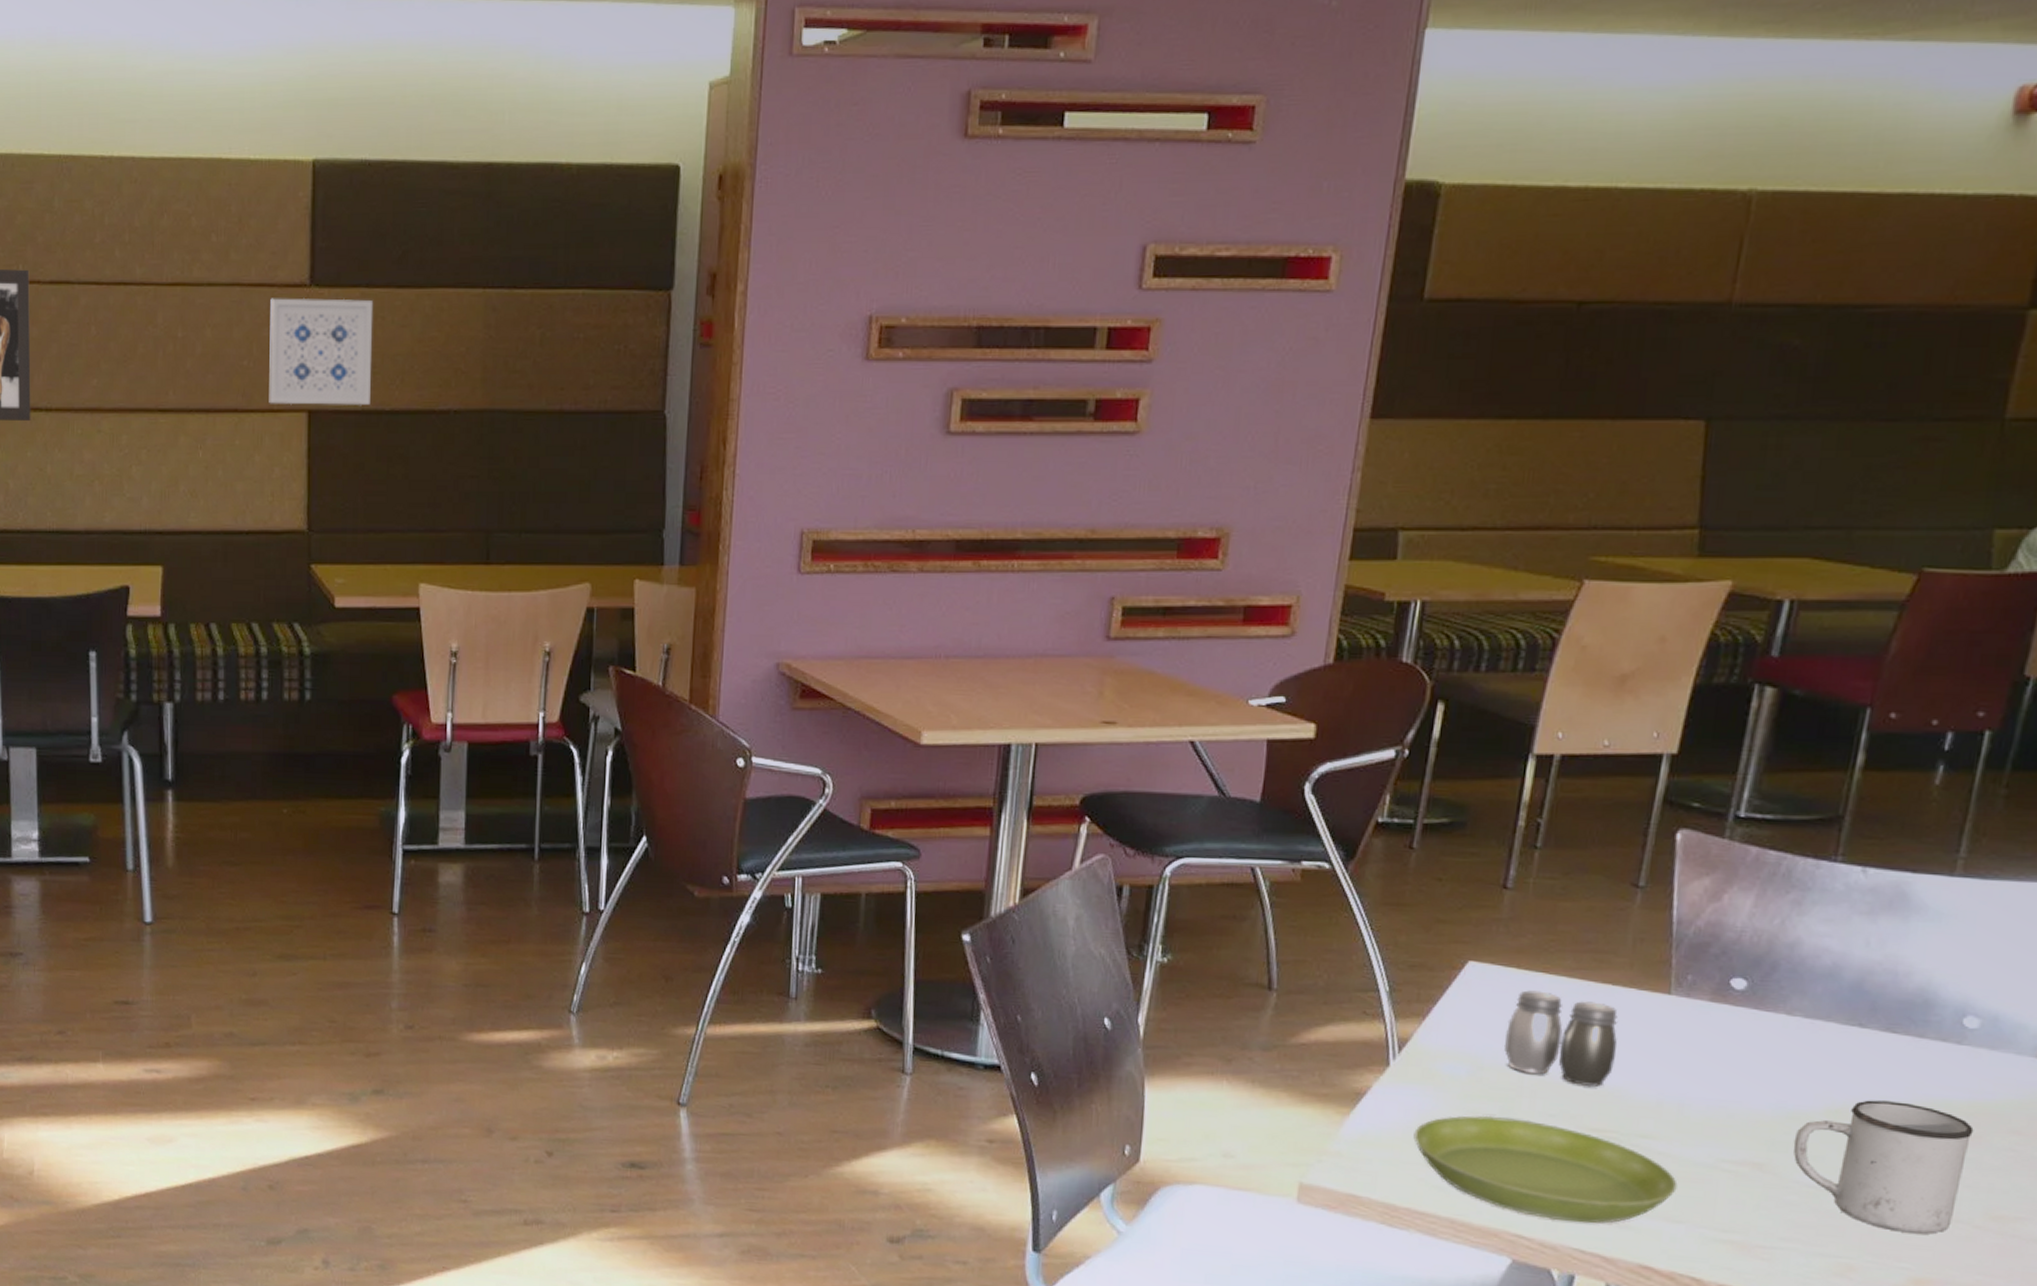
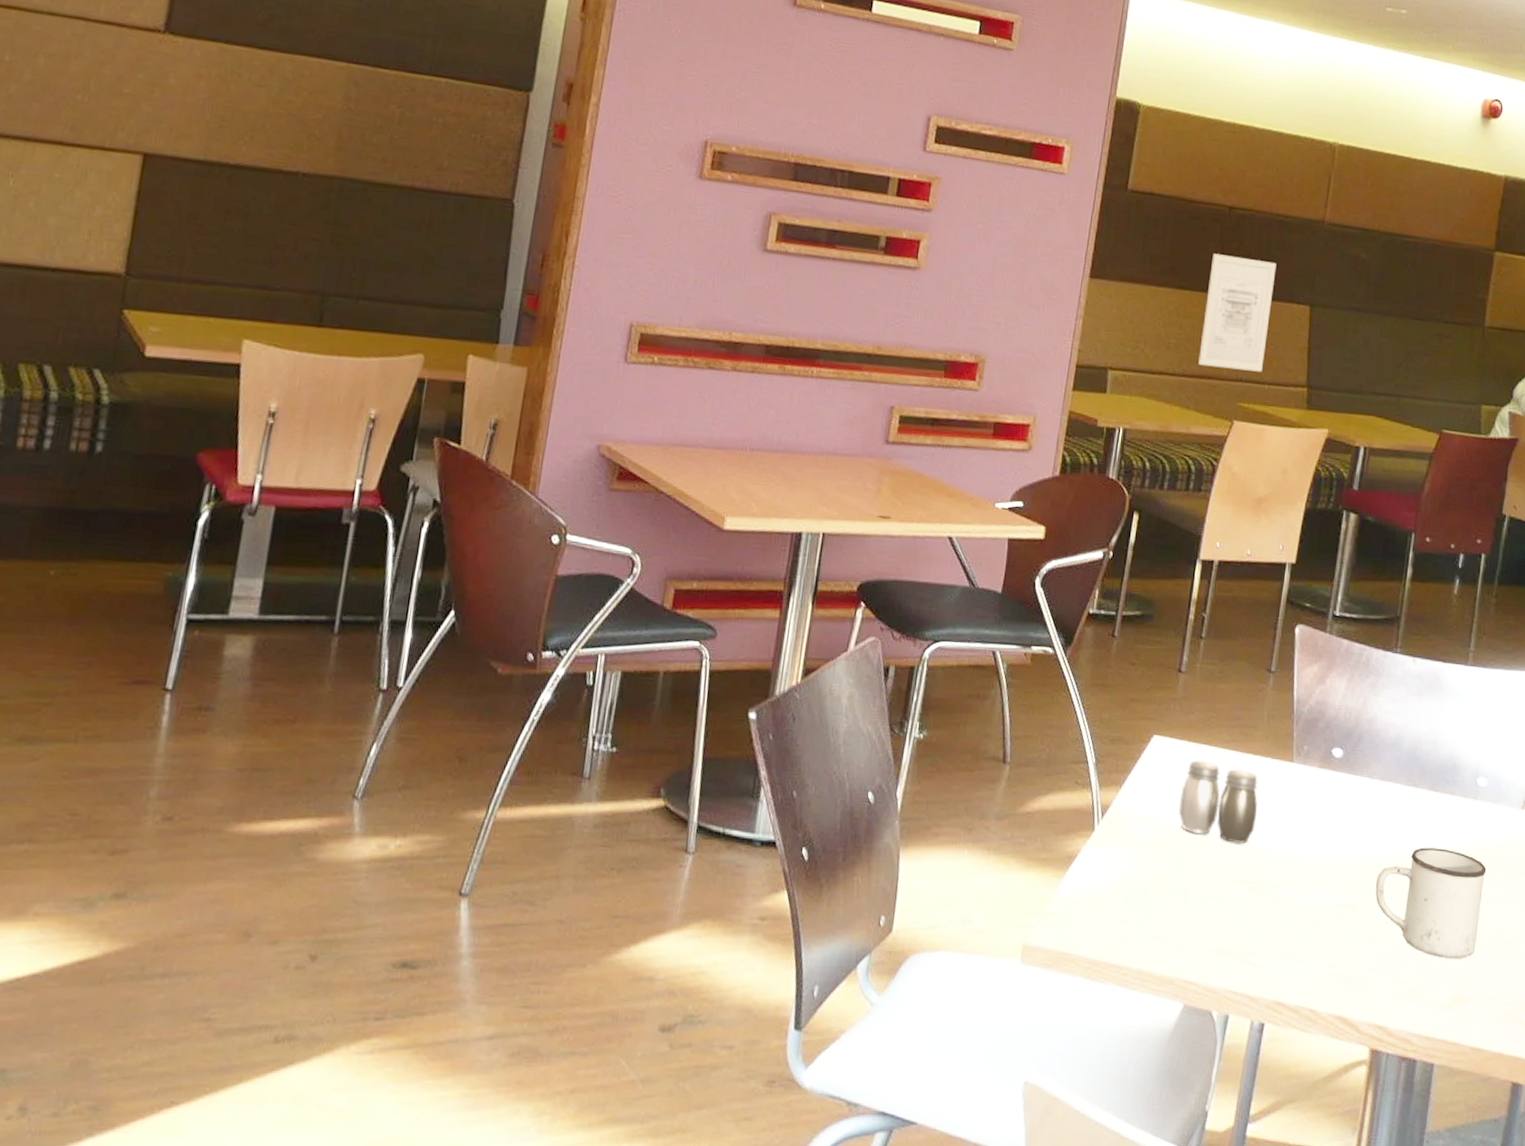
wall art: present [269,297,374,406] -> none [100,37,232,157]
saucer: present [1413,1115,1678,1224] -> none [1112,873,1300,967]
wall art: none [1530,366,1653,515] -> present [1198,253,1277,372]

